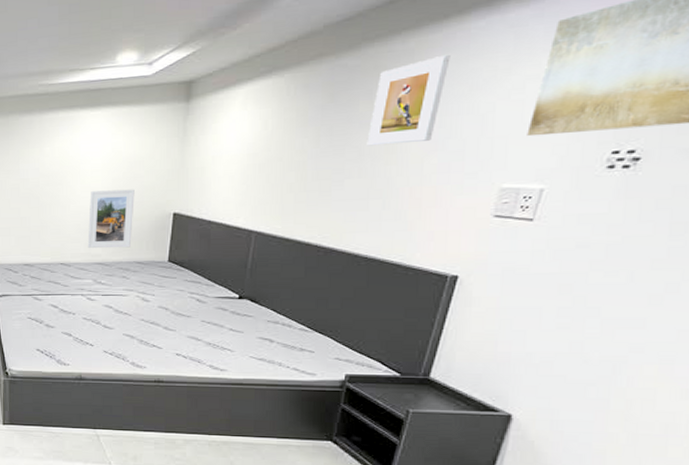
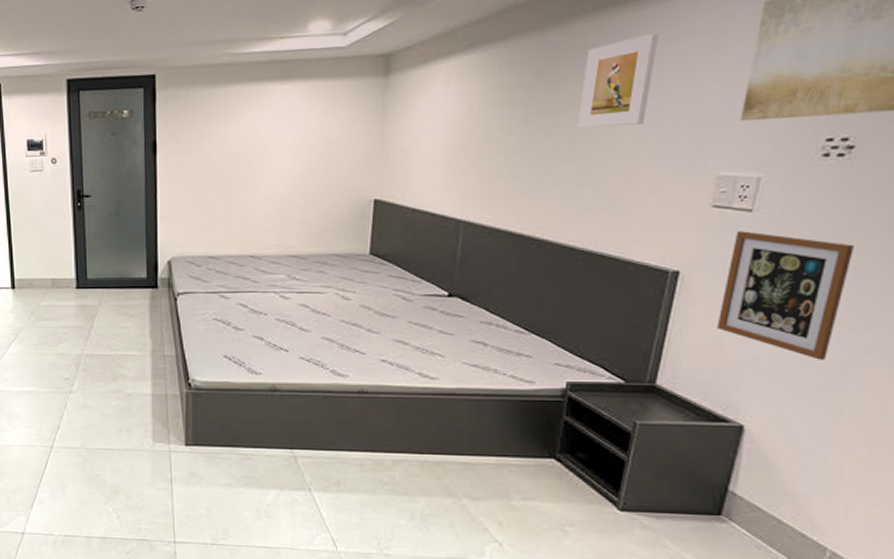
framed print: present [87,189,135,249] -> none [279,172,331,240]
picture frame: none [492,239,634,357] -> present [717,231,855,360]

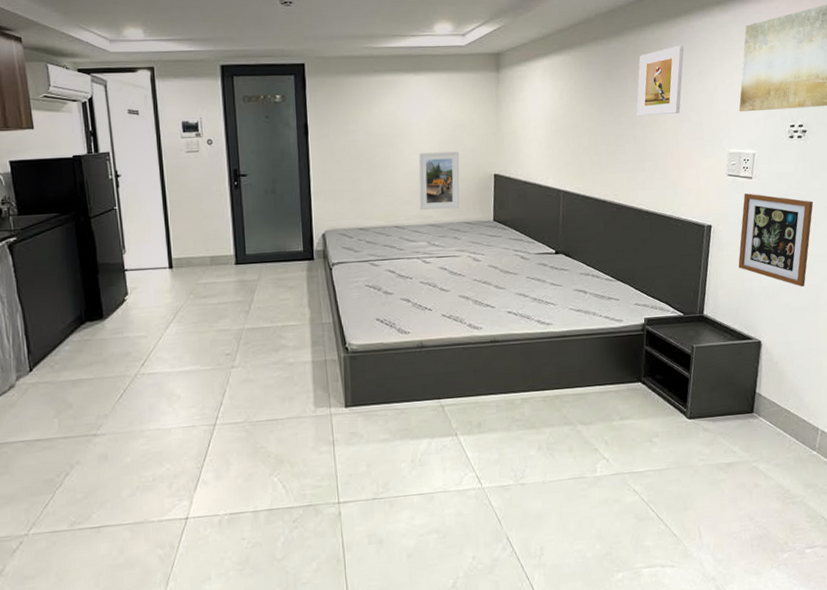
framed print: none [279,172,331,240] -> present [418,151,460,211]

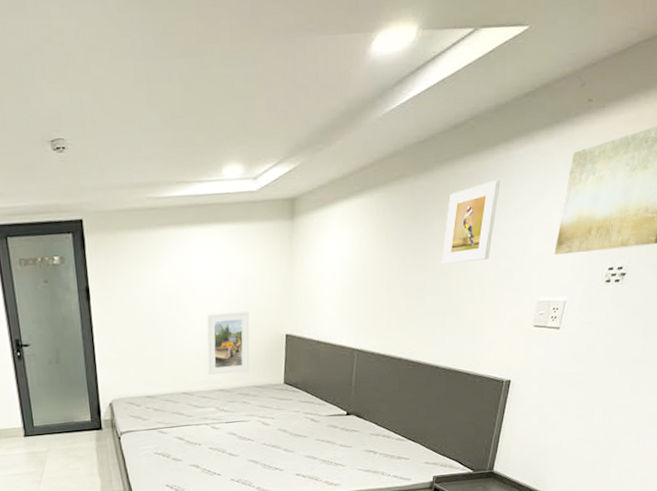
picture frame: present [738,193,814,287] -> none [534,344,622,440]

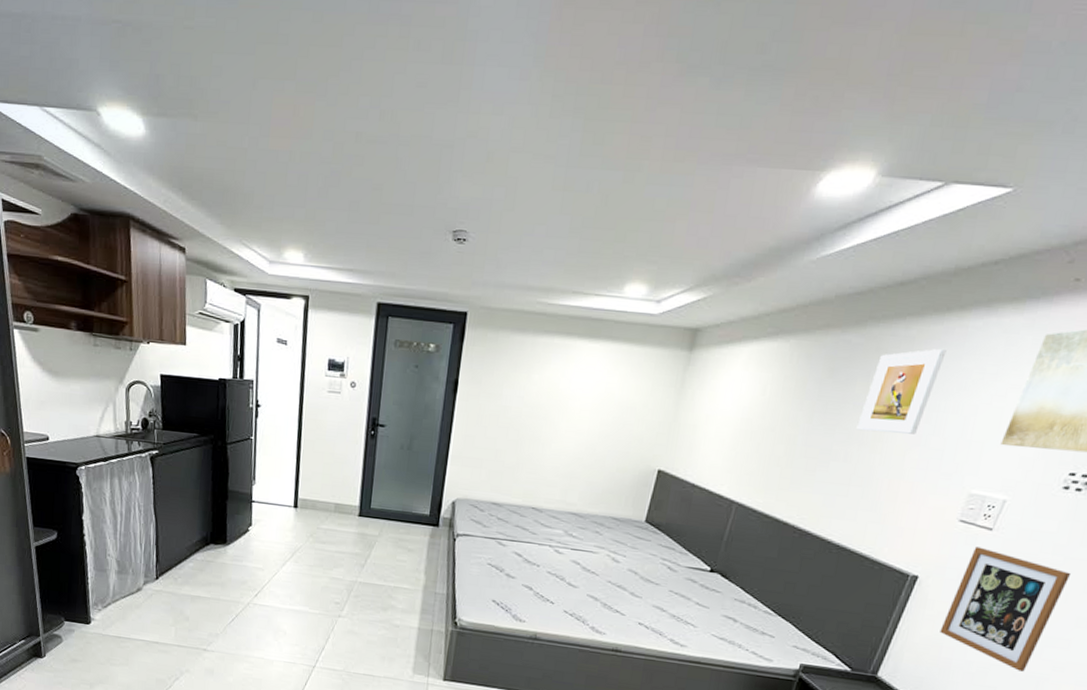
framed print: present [206,311,250,376] -> none [563,432,622,501]
picture frame: none [534,344,622,440] -> present [940,546,1072,672]

